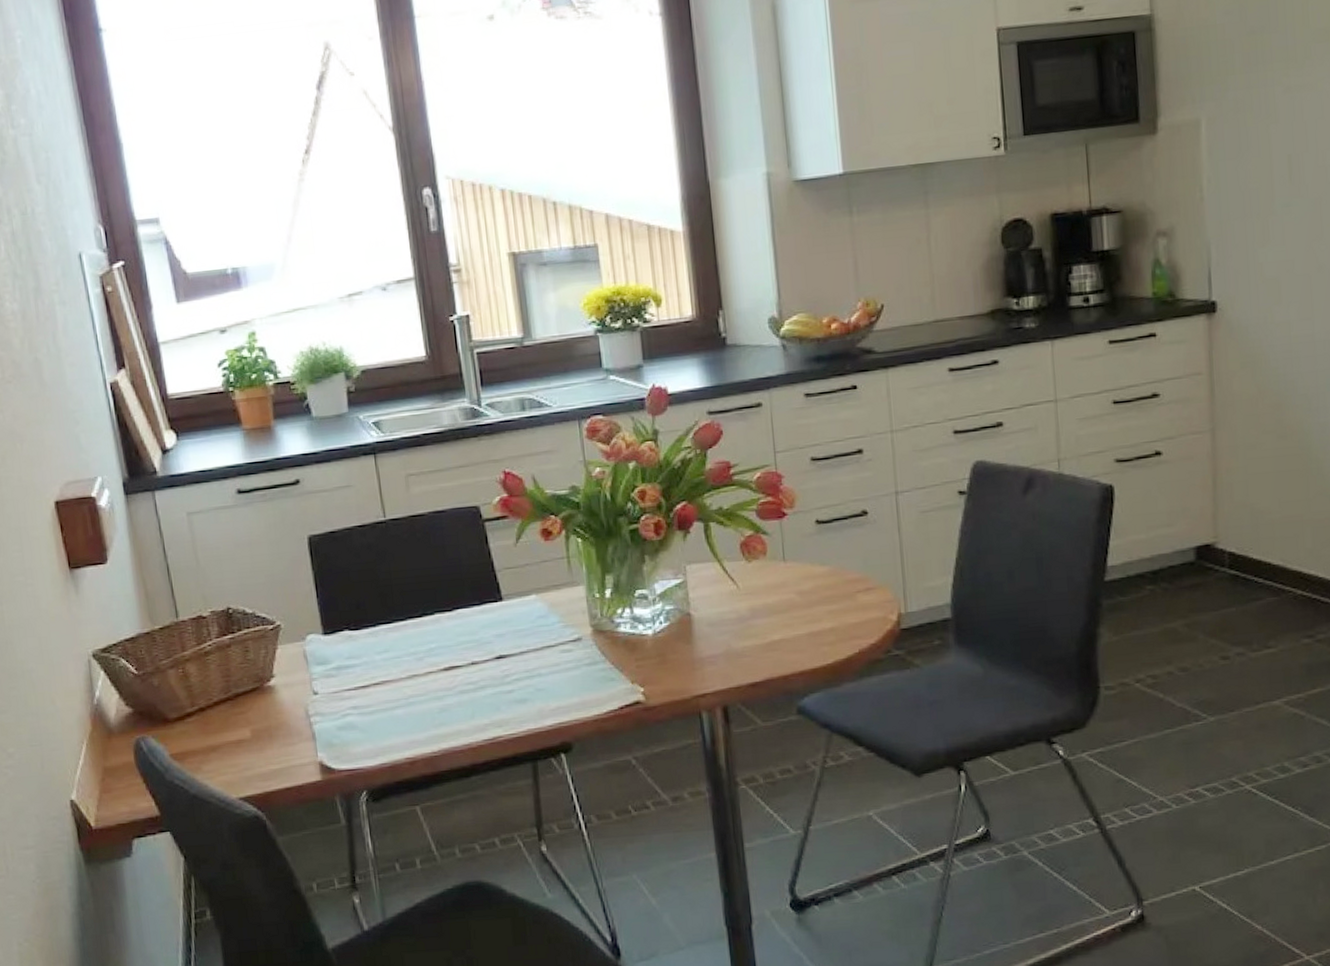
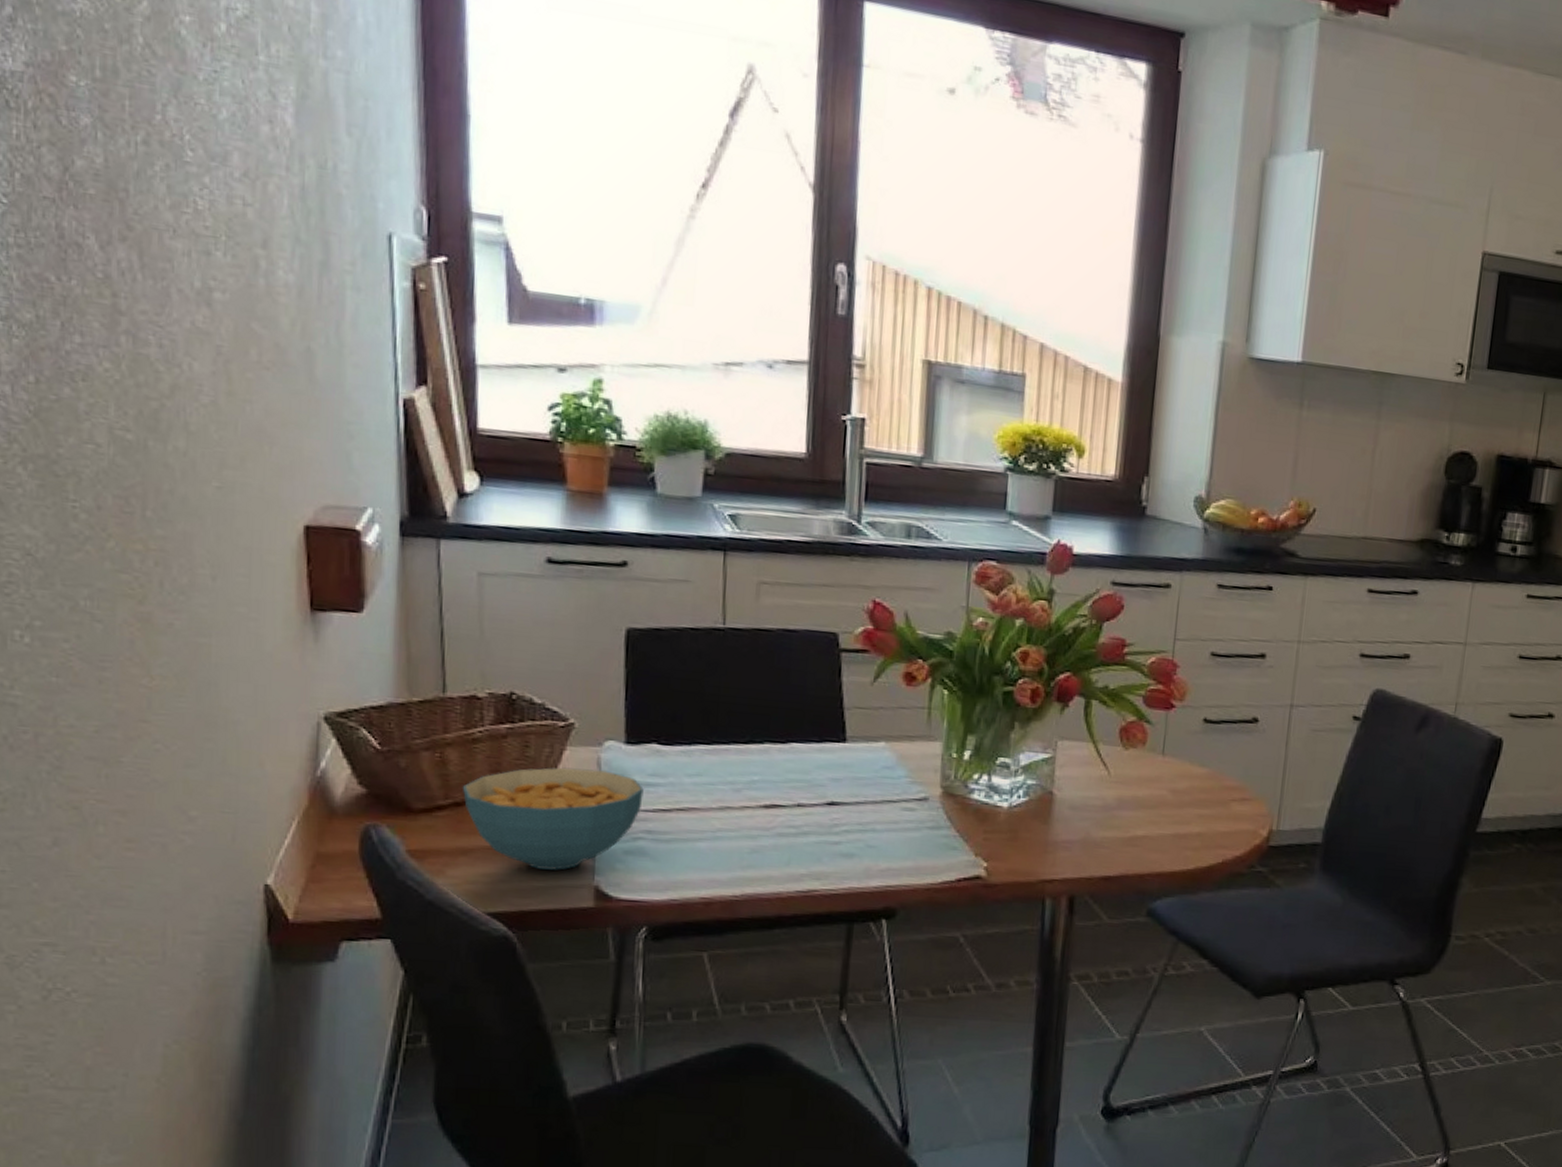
cereal bowl: none [203,661,345,754] -> present [462,767,644,870]

